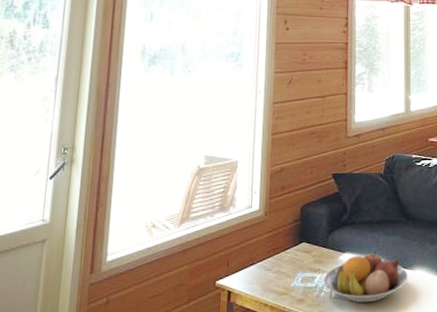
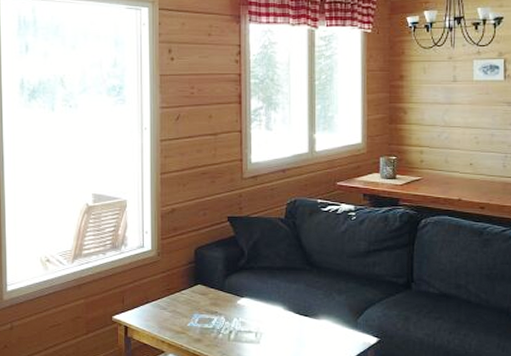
fruit bowl: present [324,250,409,303] -> none [221,297,313,348]

